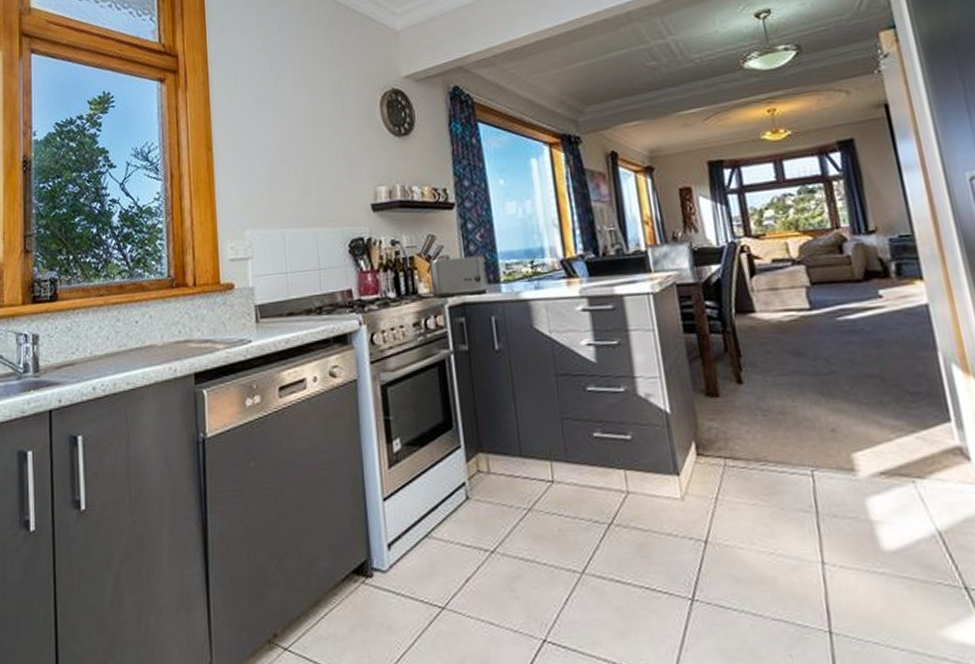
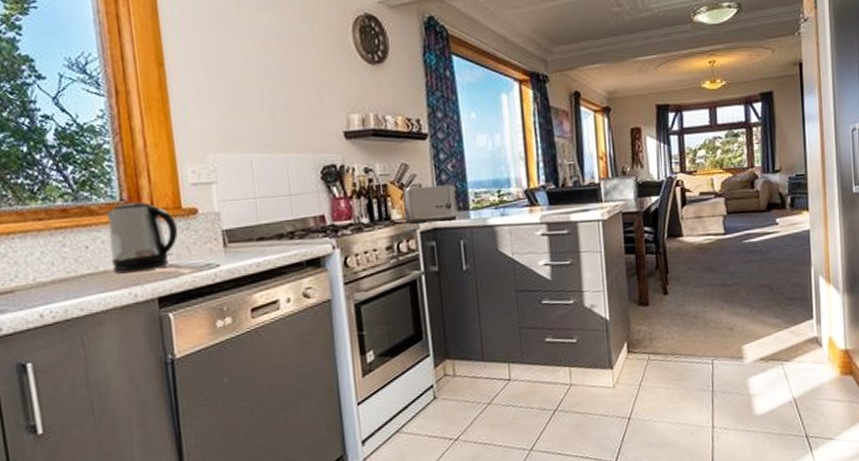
kettle: none [155,278,216,349] -> present [106,202,178,274]

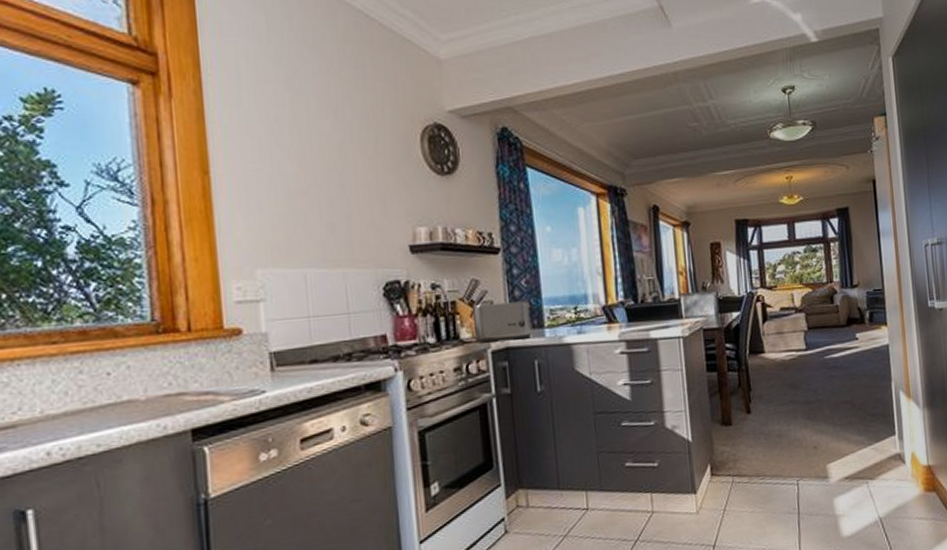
kettle: present [106,202,178,274] -> none [133,322,219,404]

